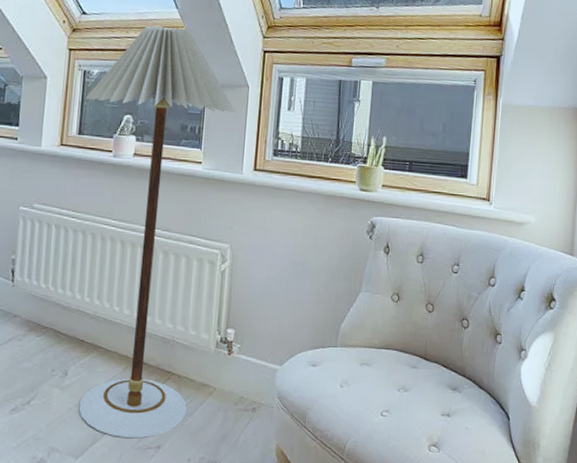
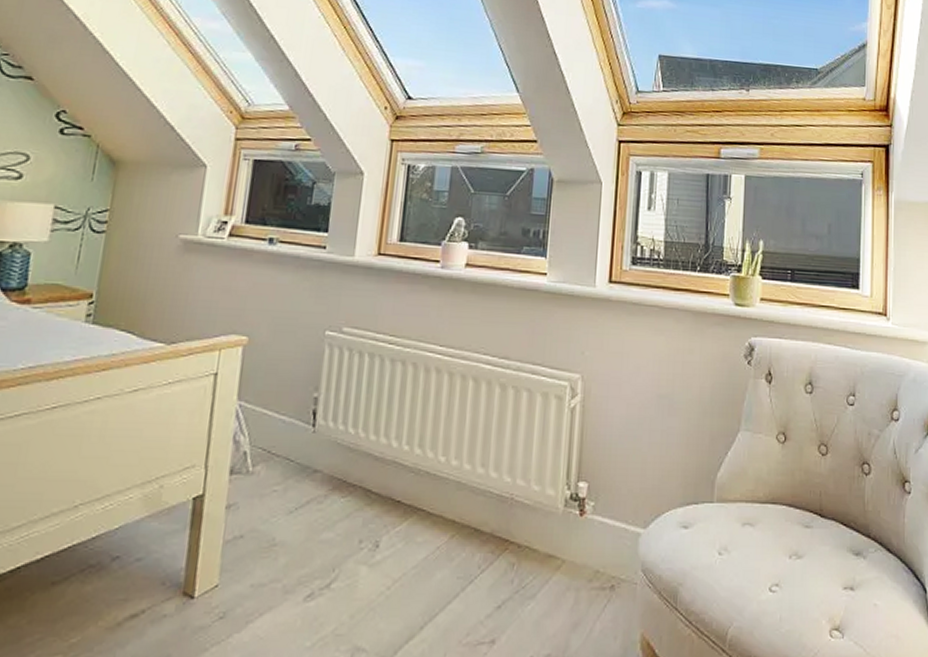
floor lamp: present [78,25,236,439] -> none [392,111,587,631]

